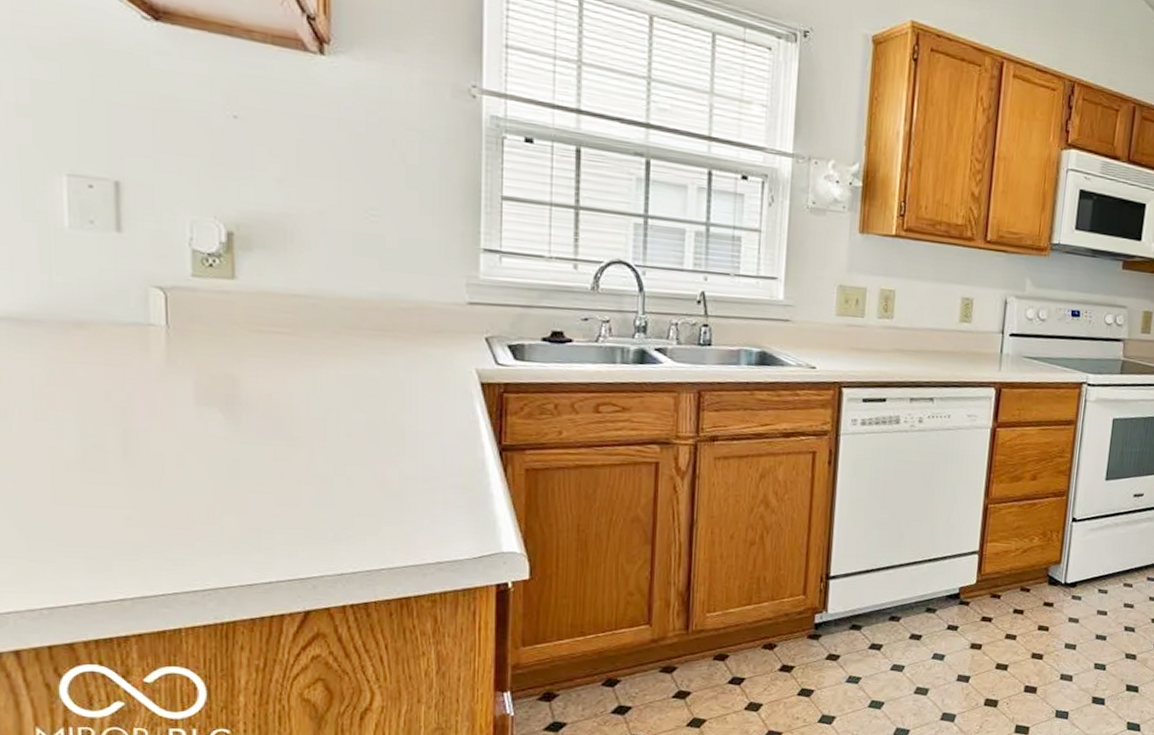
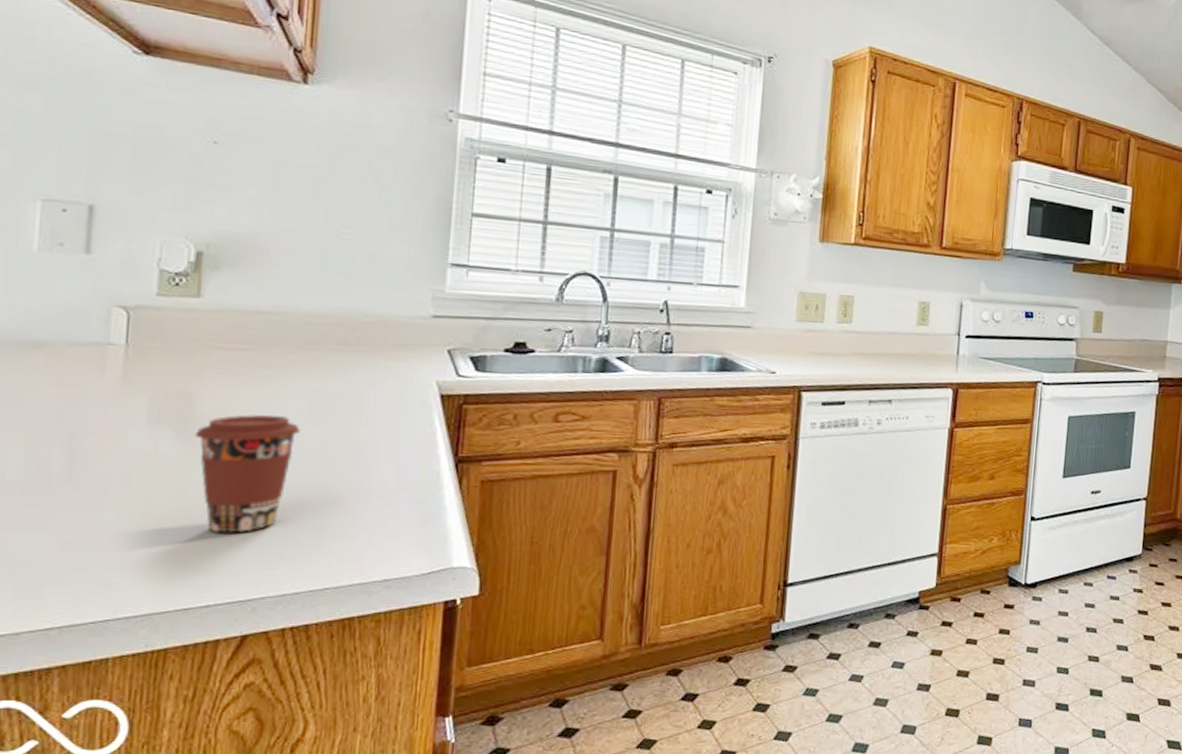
coffee cup: none [242,398,346,514] -> present [194,415,301,533]

